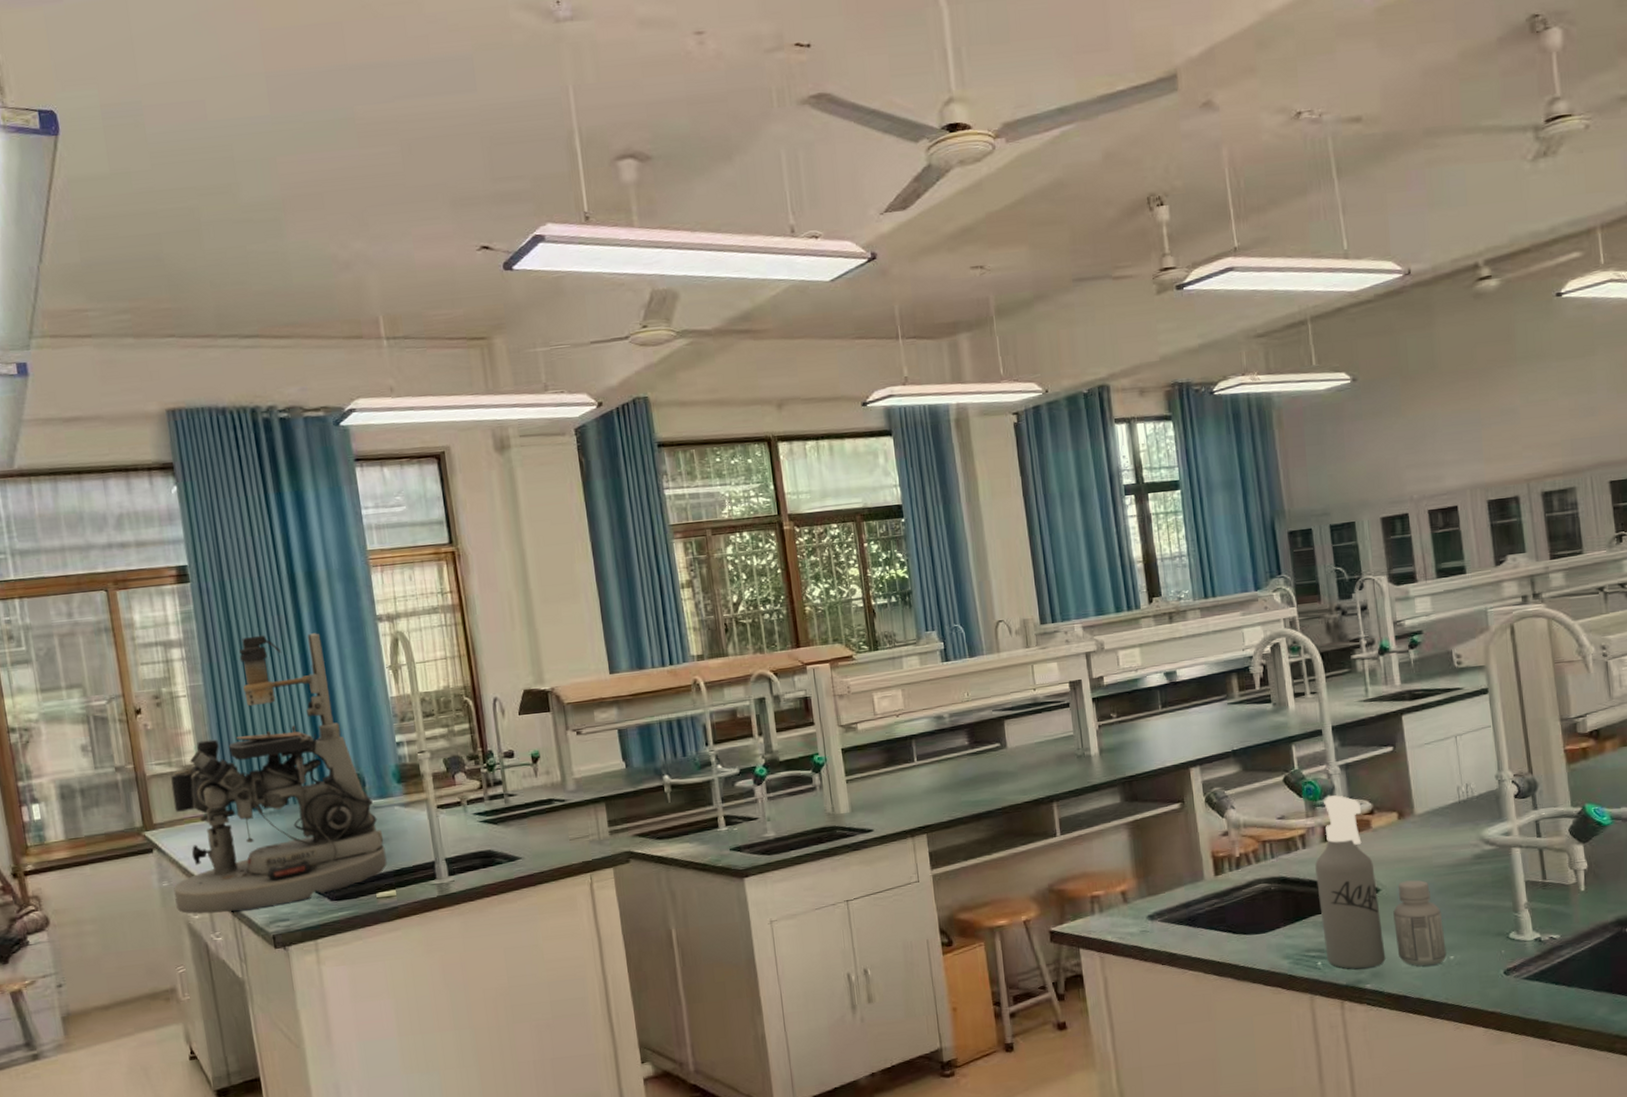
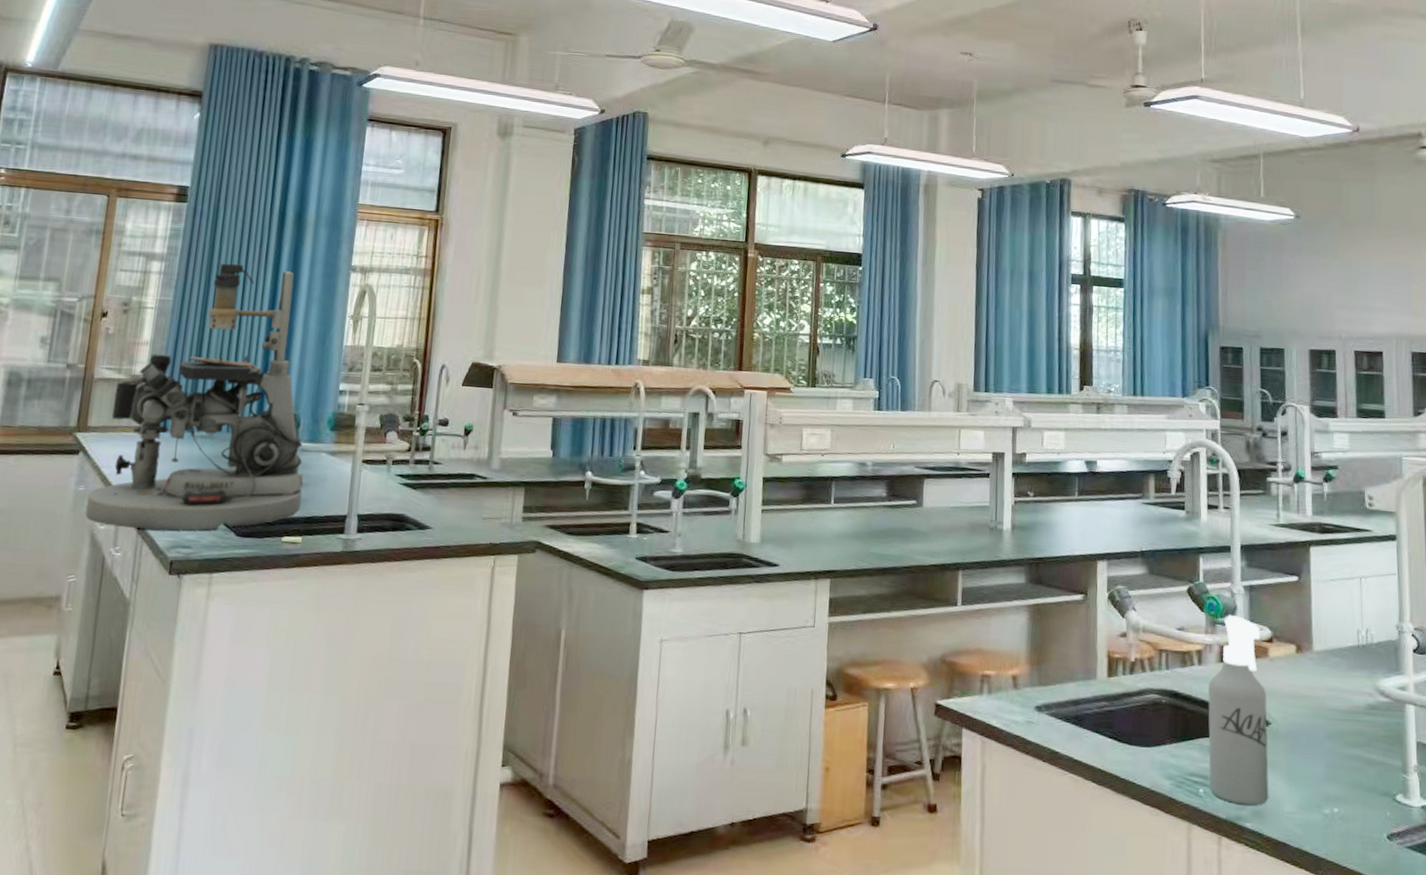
medicine bottle: present [1393,880,1447,966] -> none [1281,718,1331,815]

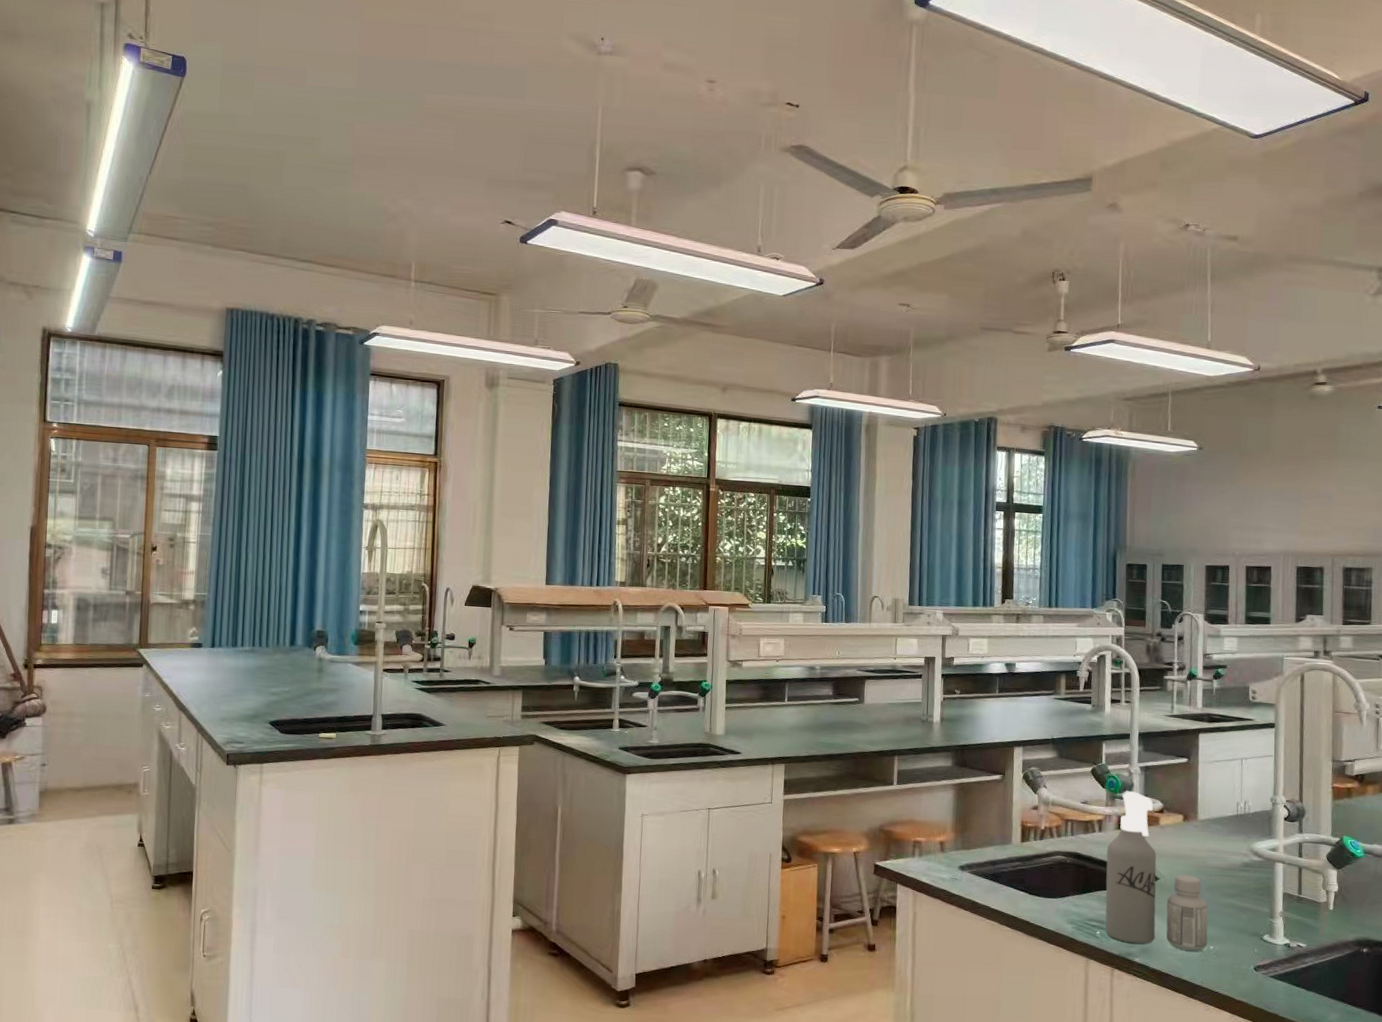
microscope: present [85,263,304,531] -> none [153,503,334,729]
medicine bottle: none [1281,718,1331,815] -> present [1166,875,1208,952]

